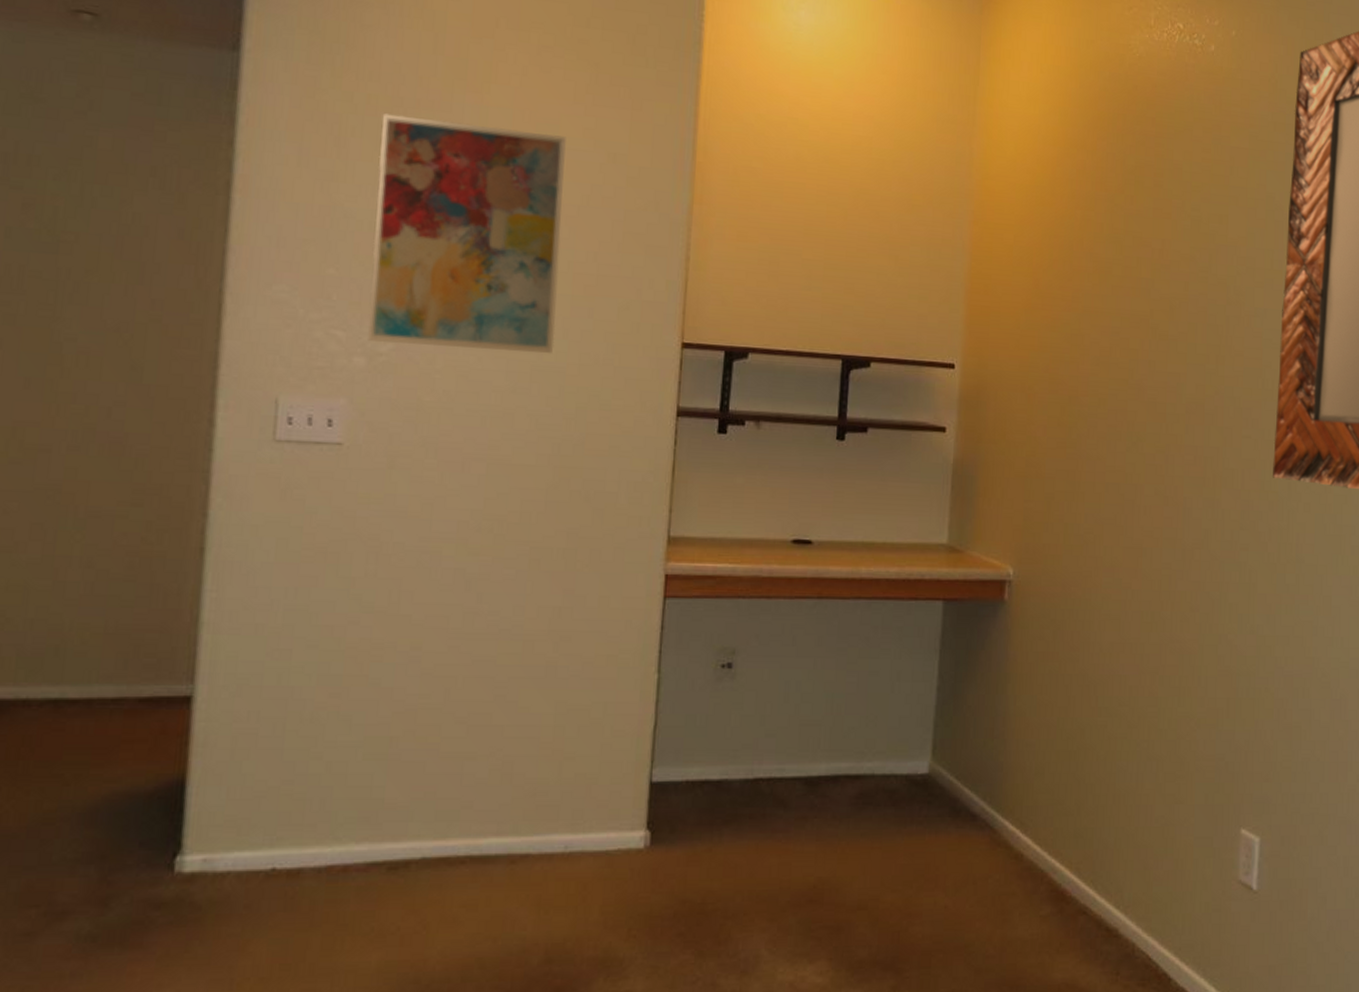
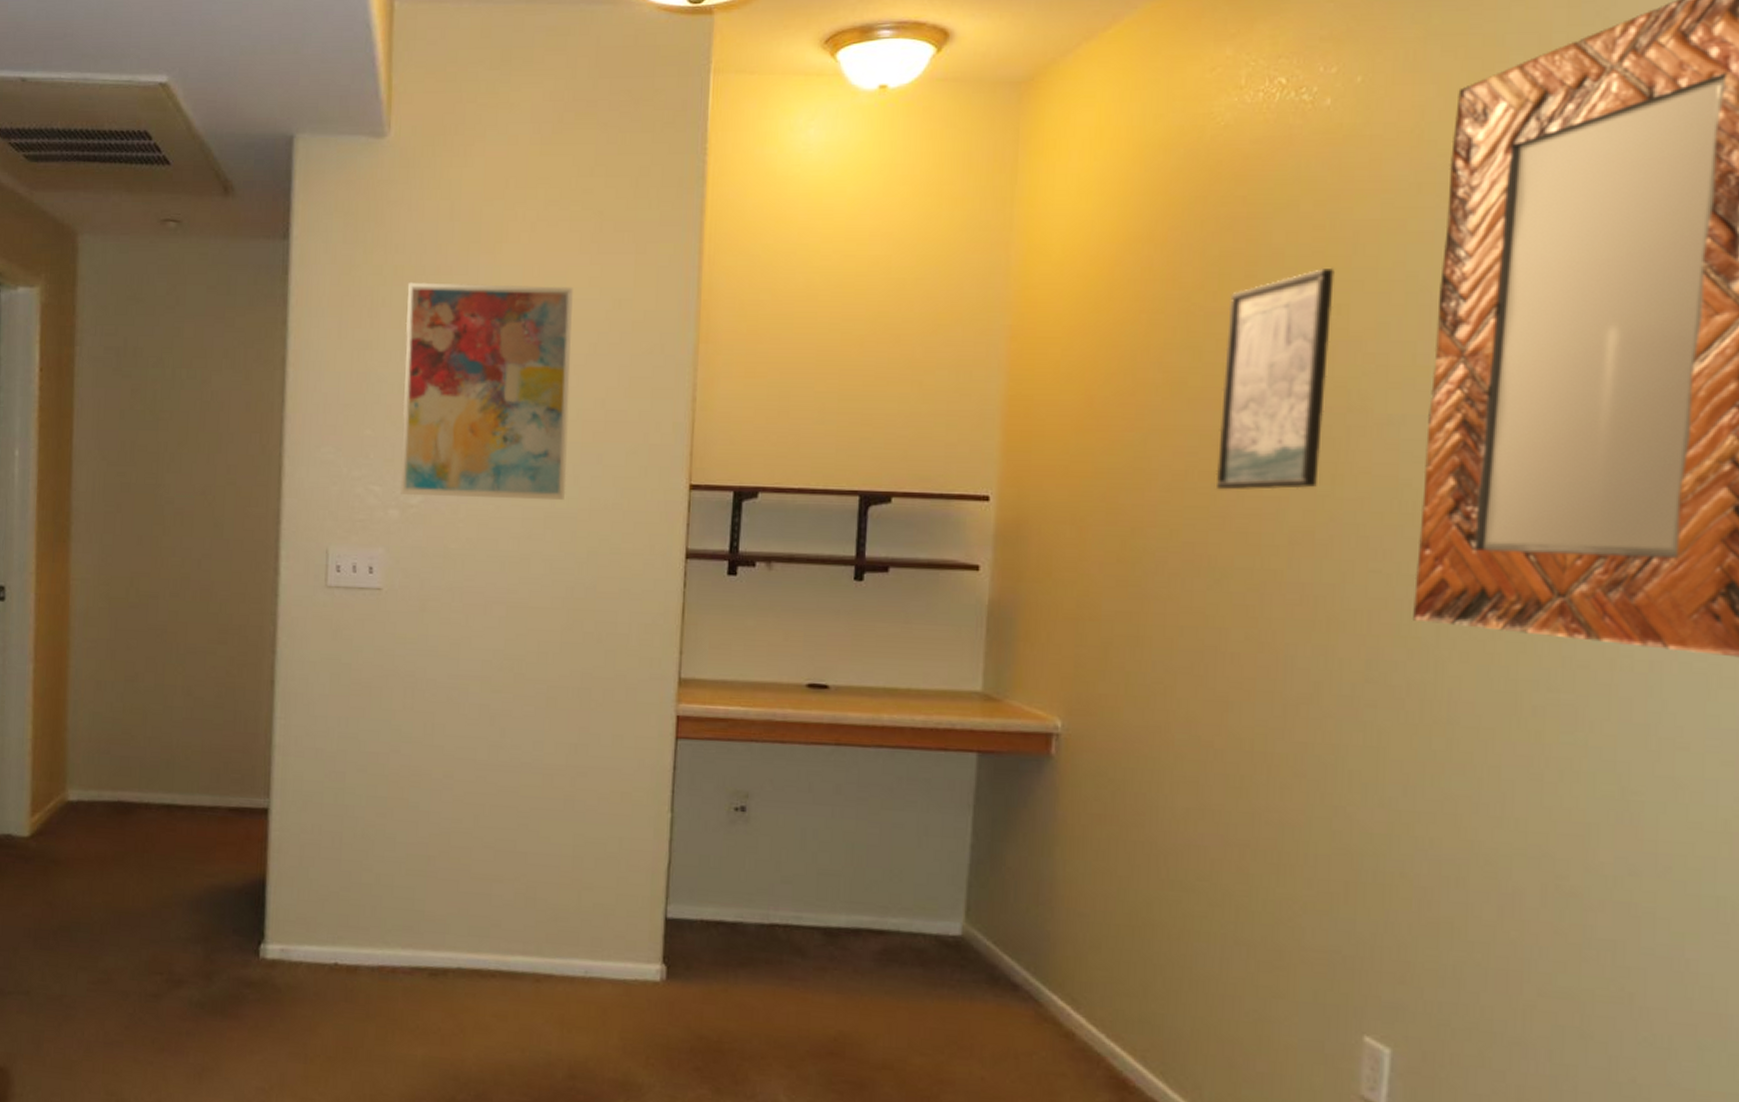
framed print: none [1133,184,1217,367] -> present [1216,267,1335,490]

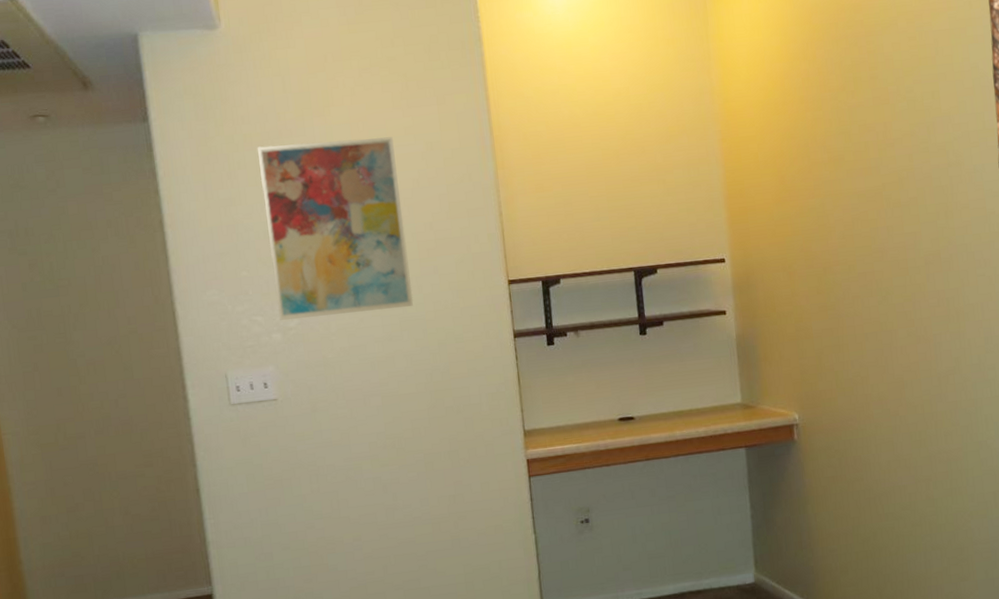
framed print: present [1216,267,1335,490] -> none [863,66,937,233]

